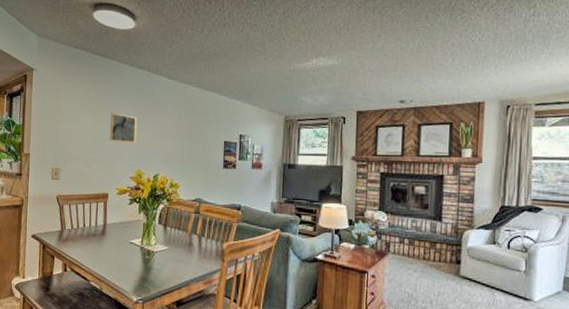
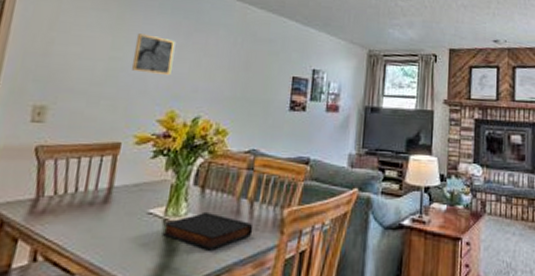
book: none [141,243,202,270] -> present [162,211,254,251]

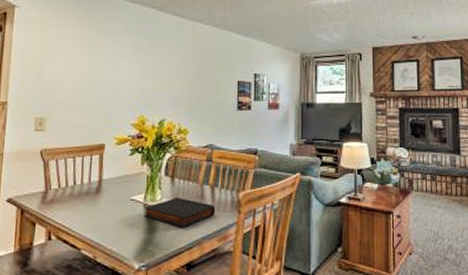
wall art: present [131,33,176,76] -> none [106,53,140,87]

